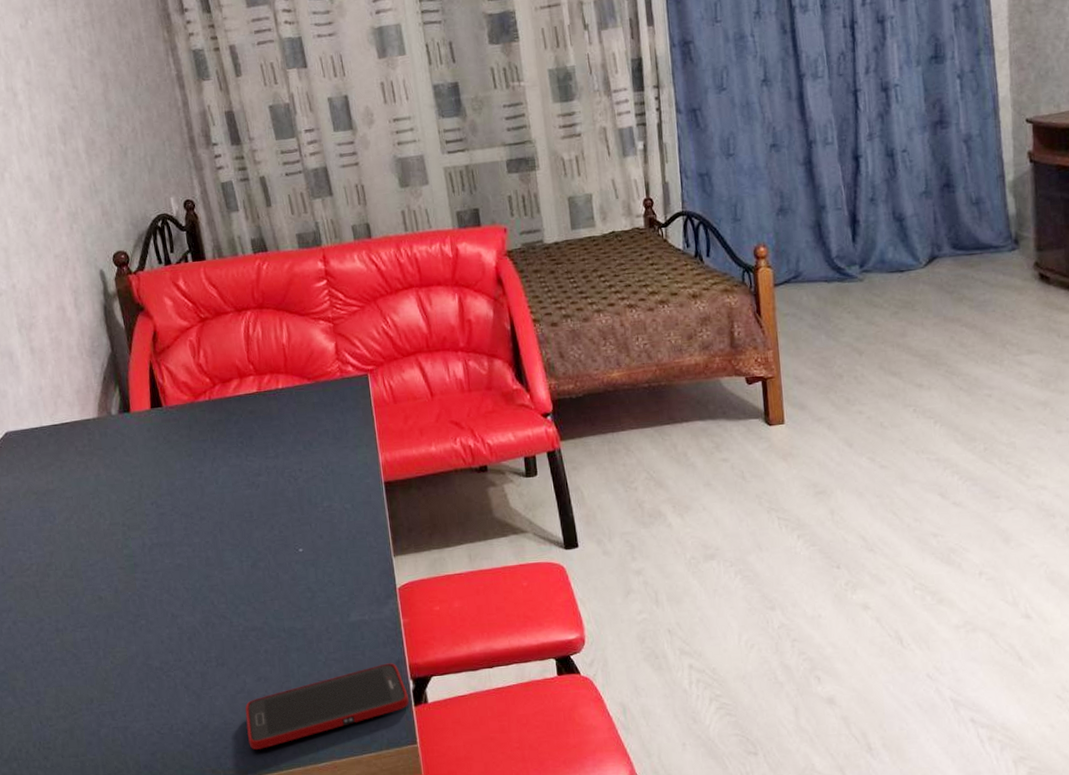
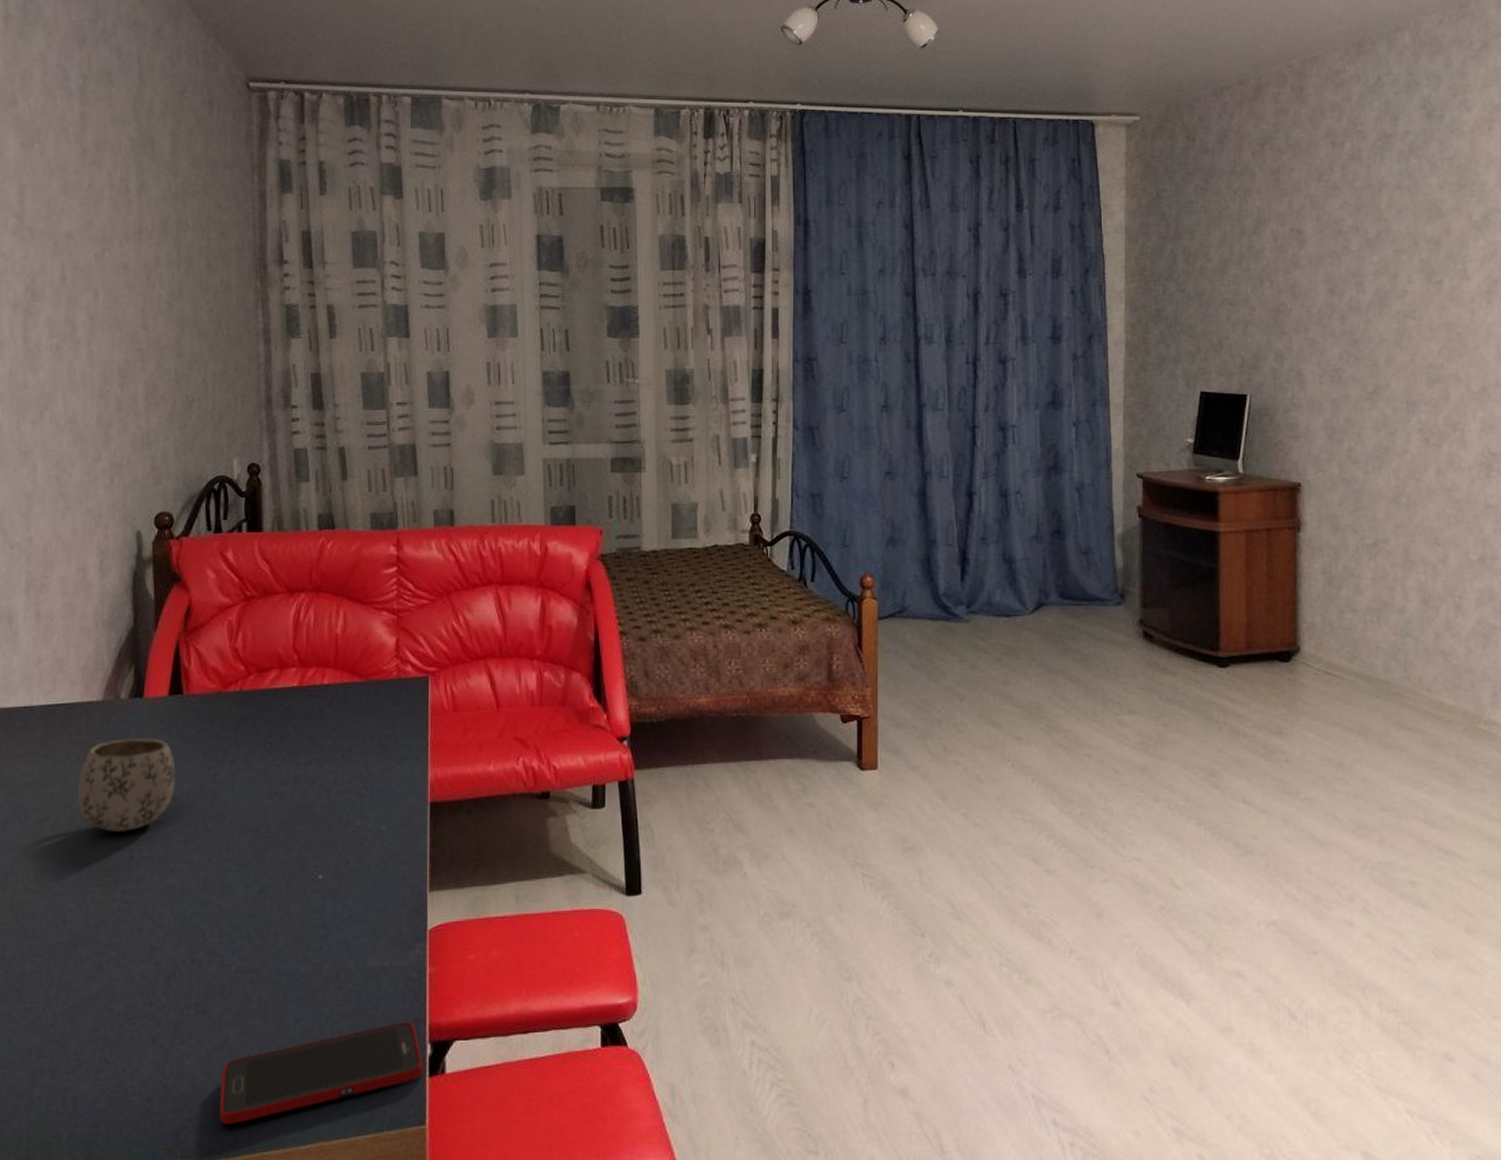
mug: none [90,445,169,525] -> present [77,738,176,831]

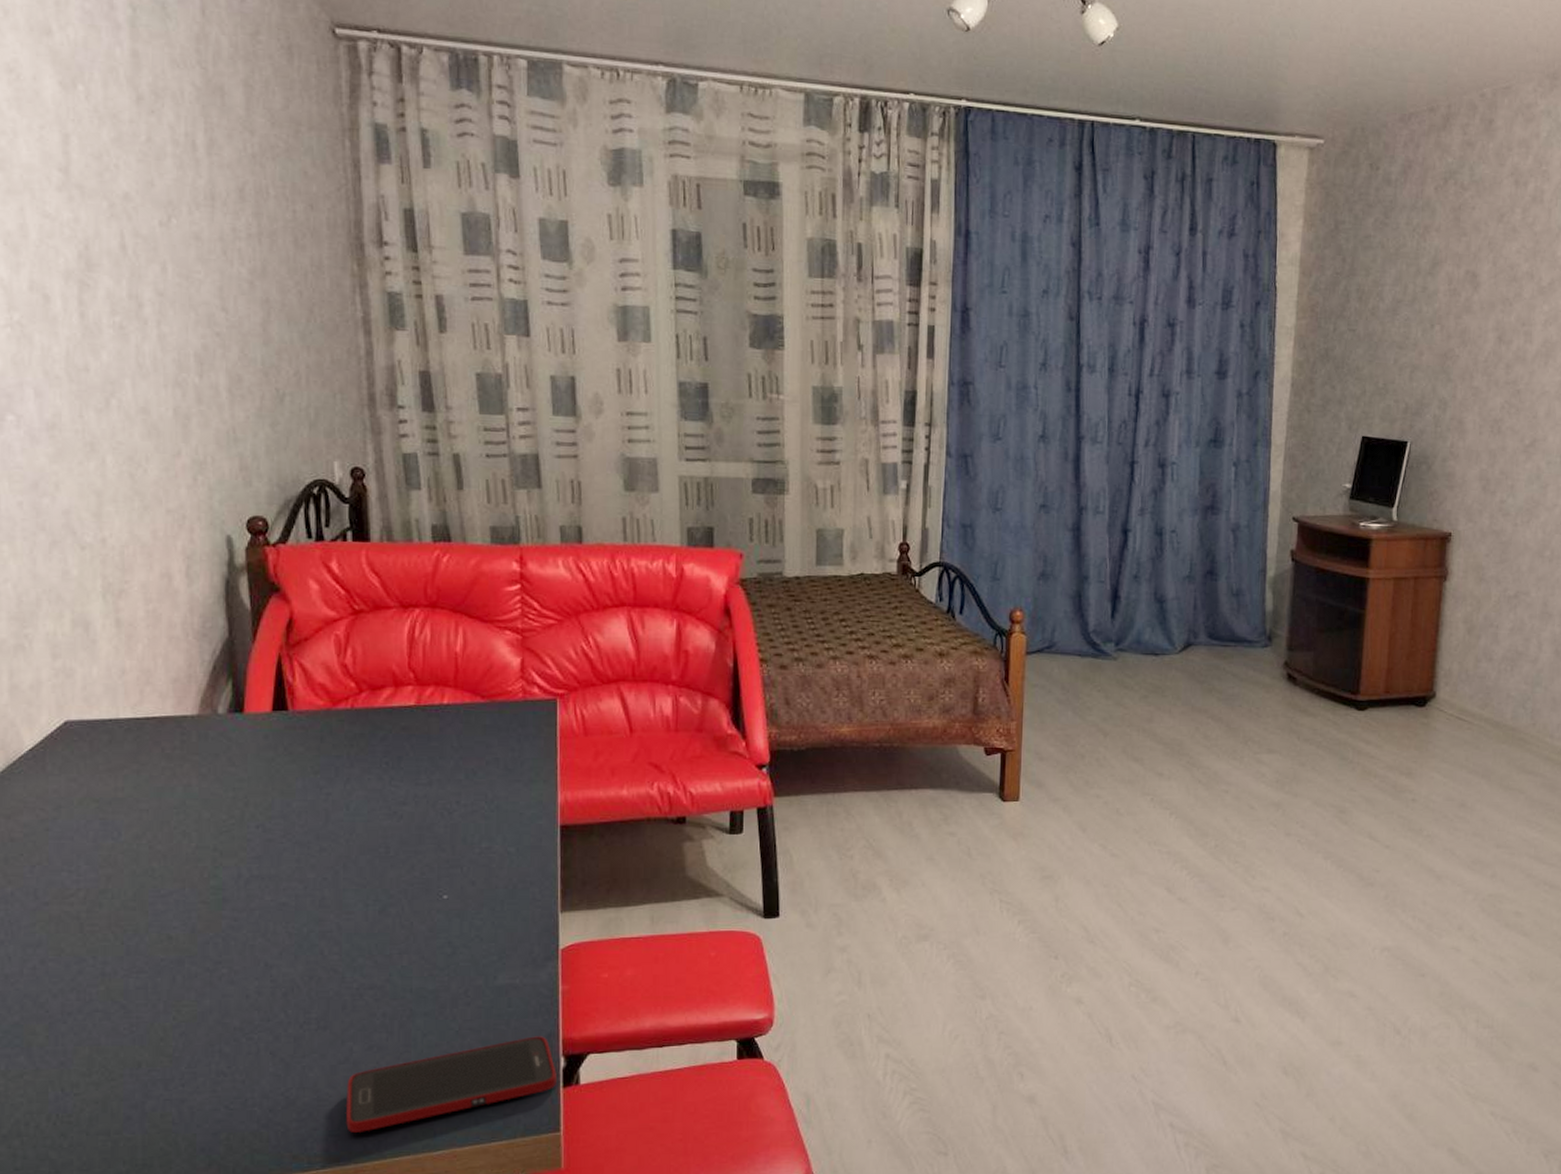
mug: present [77,738,176,831] -> none [175,755,284,849]

